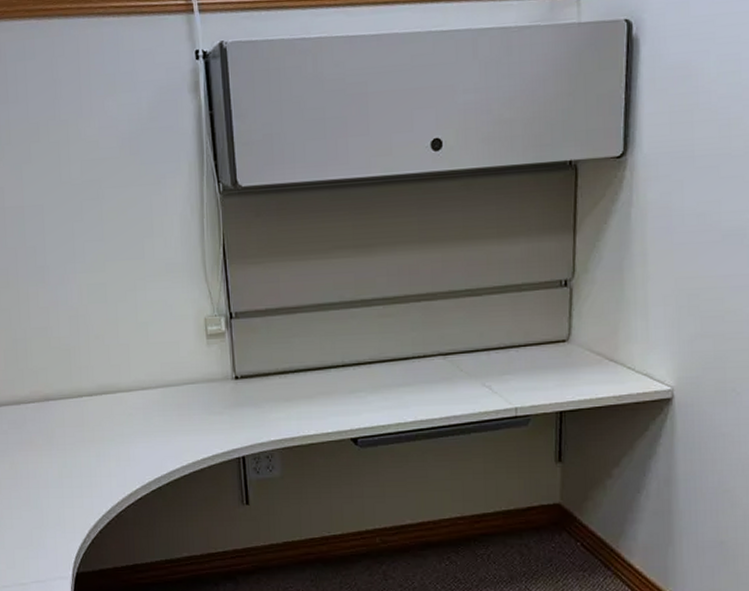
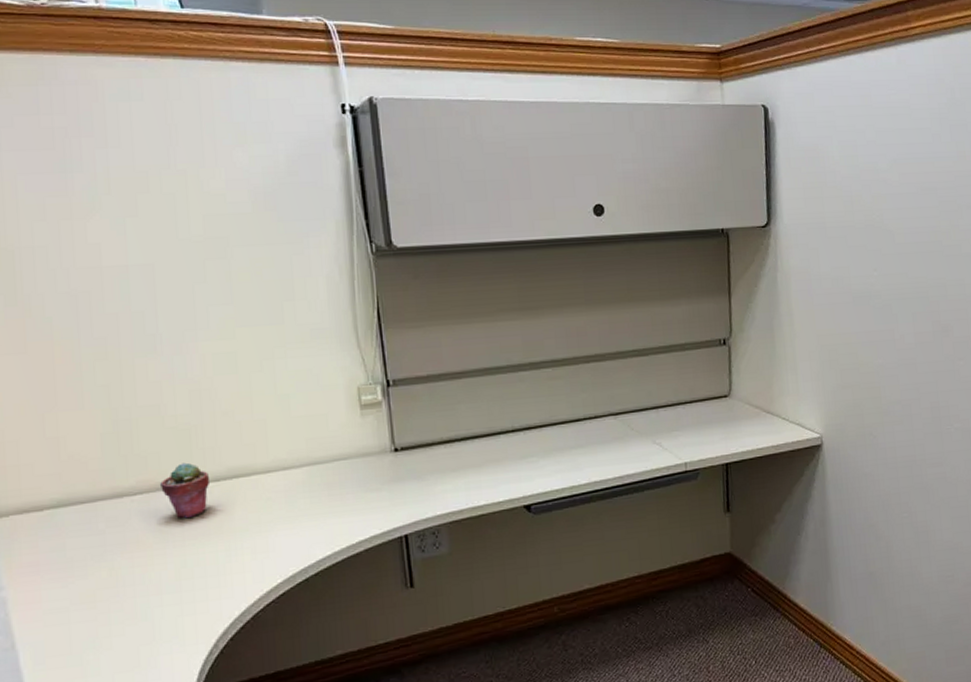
potted succulent: none [48,378,85,426] -> present [160,462,211,519]

